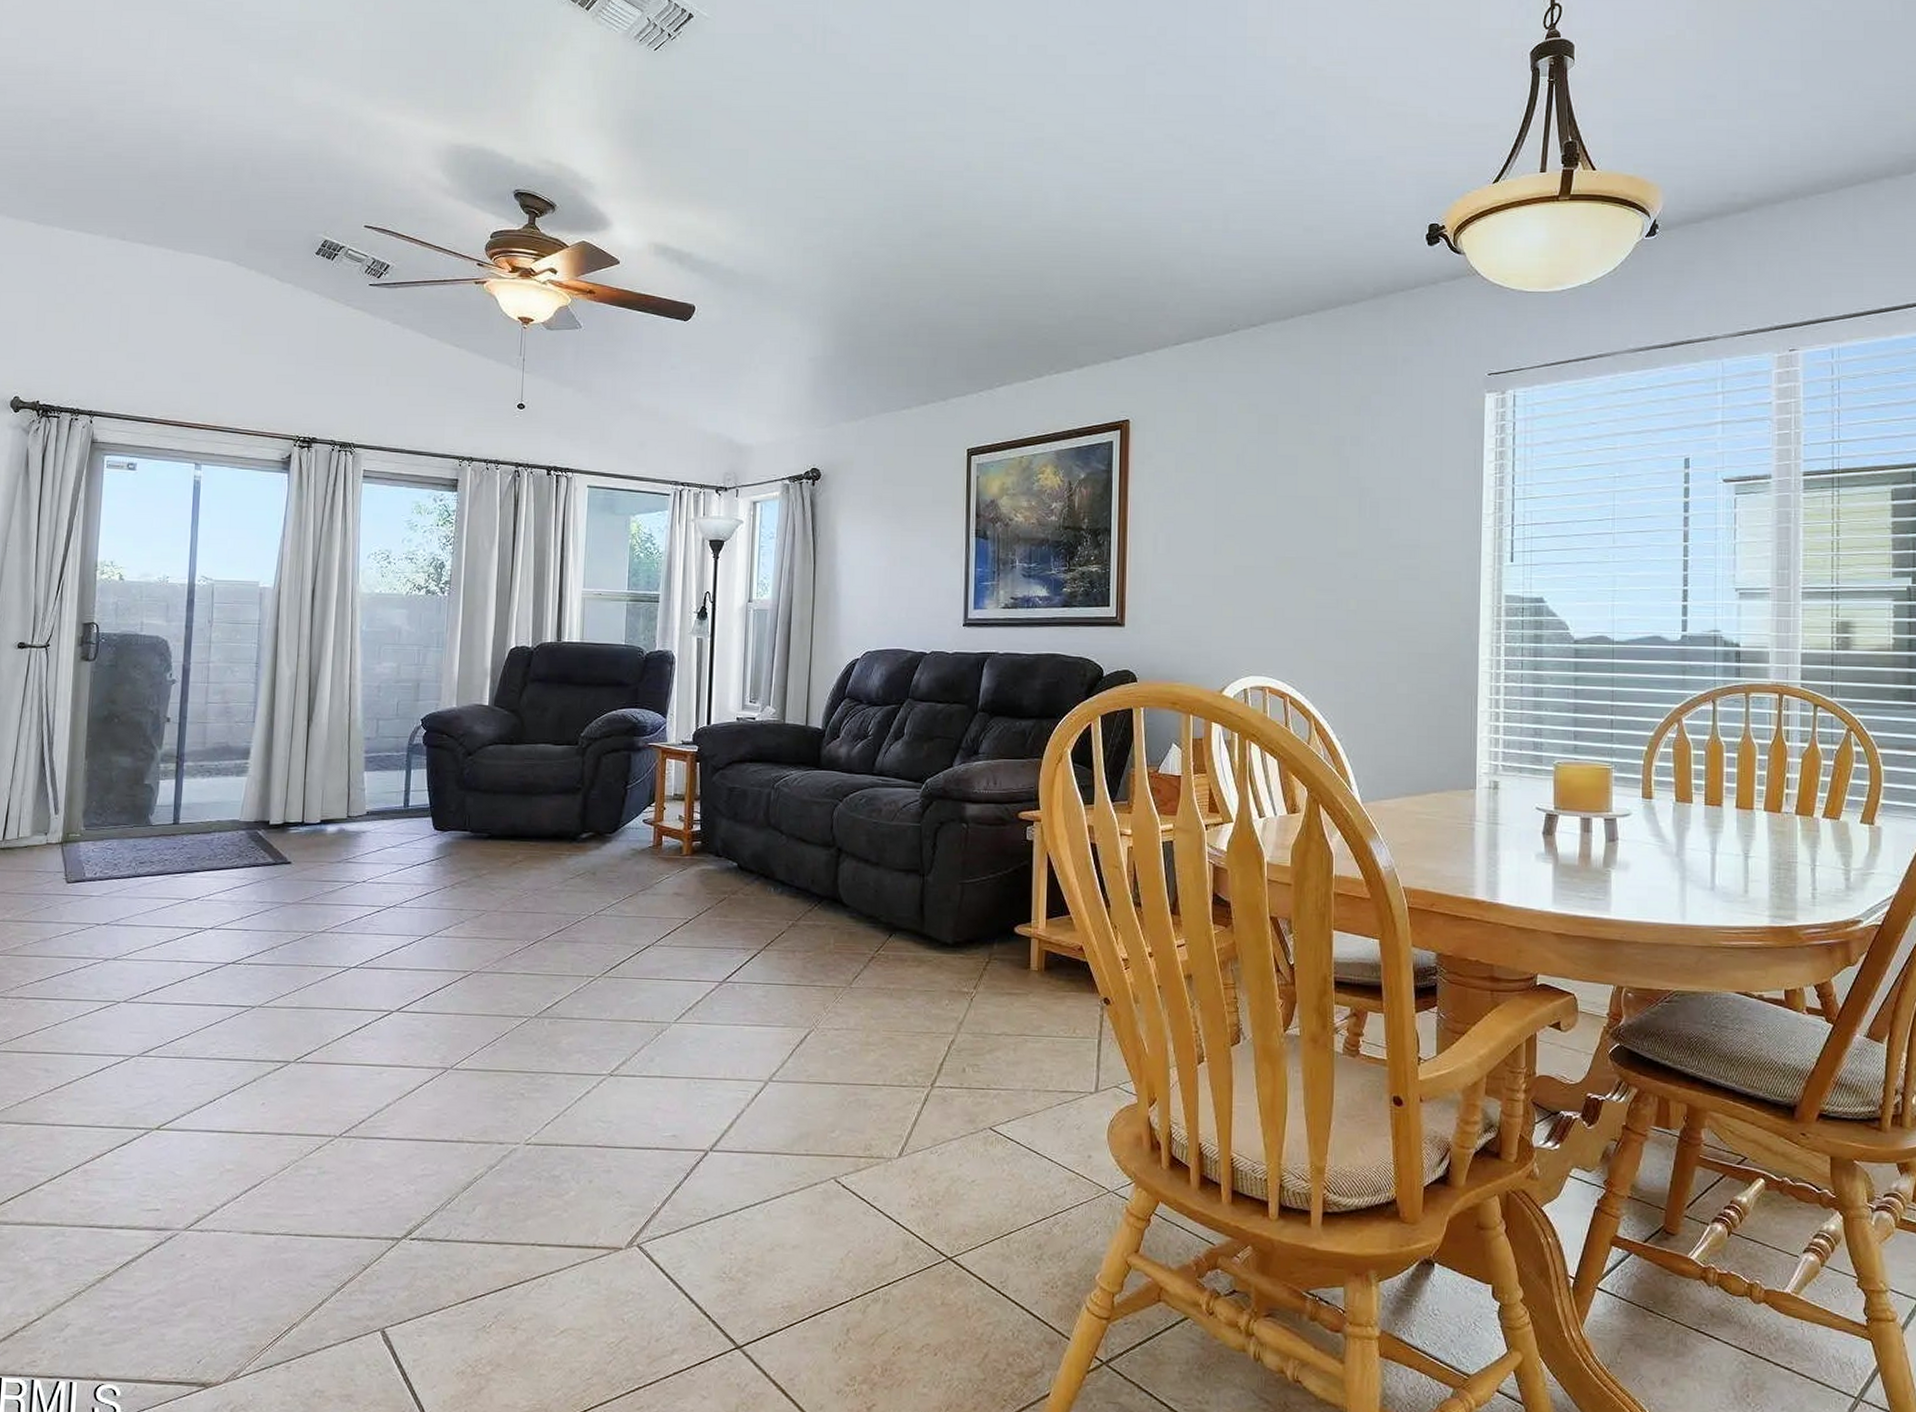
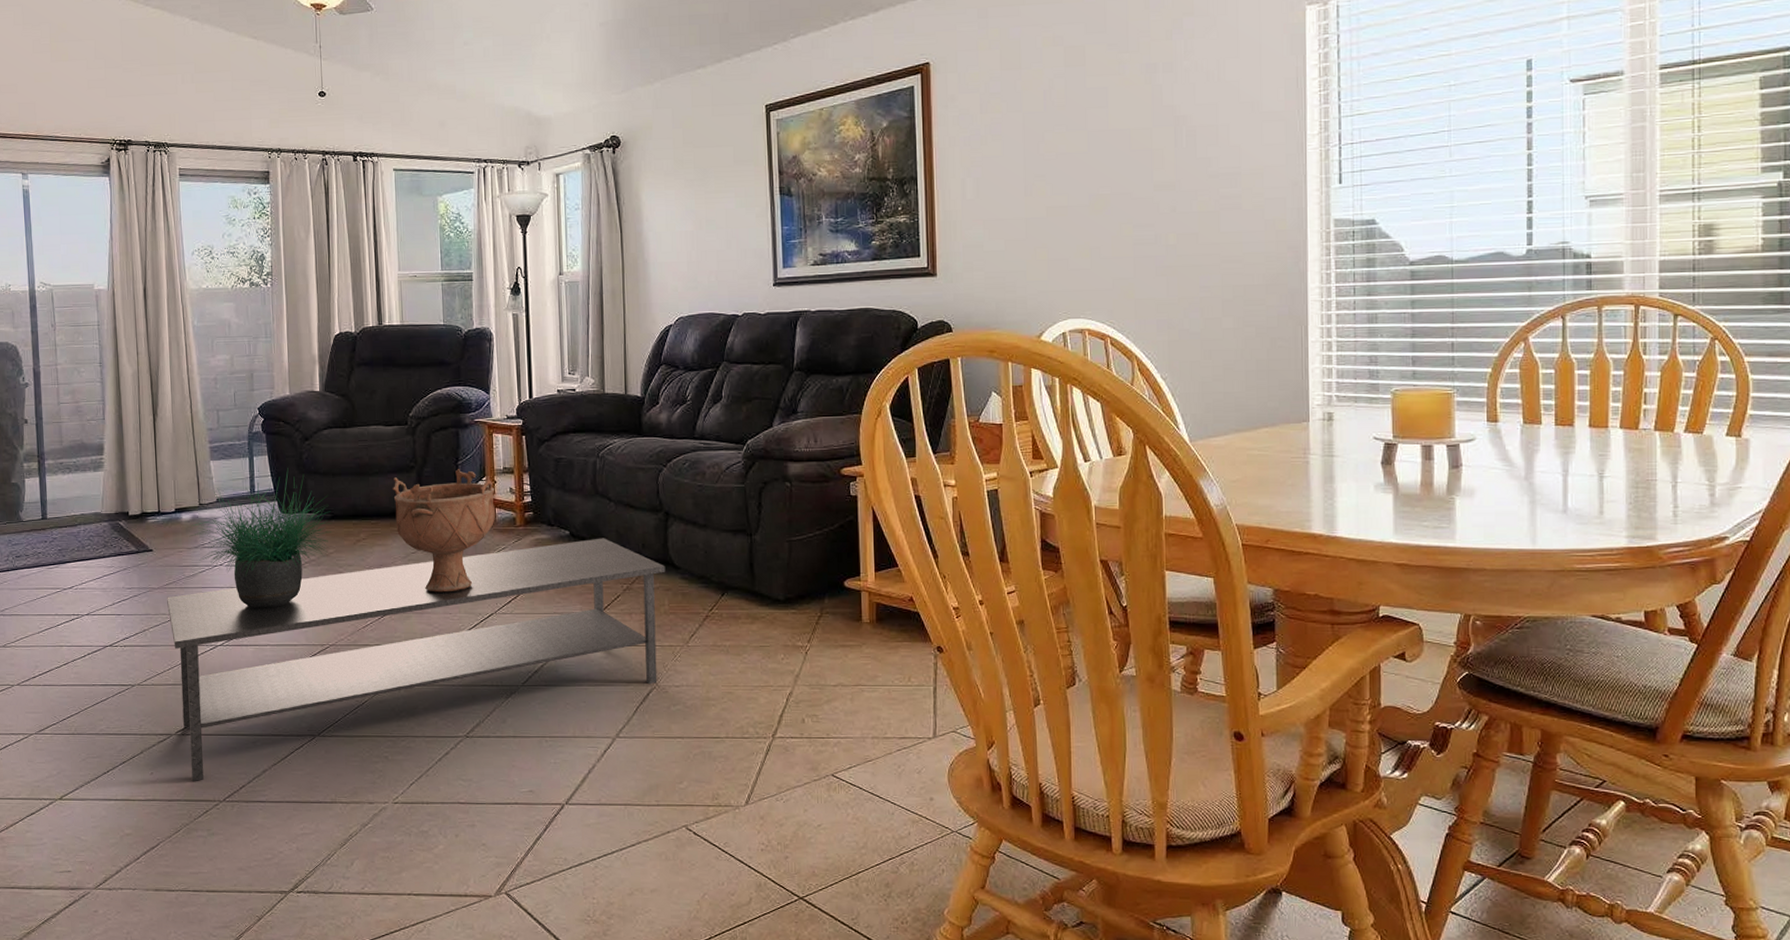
coffee table: none [300,871,834,1115] -> present [167,538,666,782]
potted plant: none [333,782,488,930] -> present [189,468,332,608]
decorative bowl: none [555,793,664,921] -> present [392,469,496,592]

